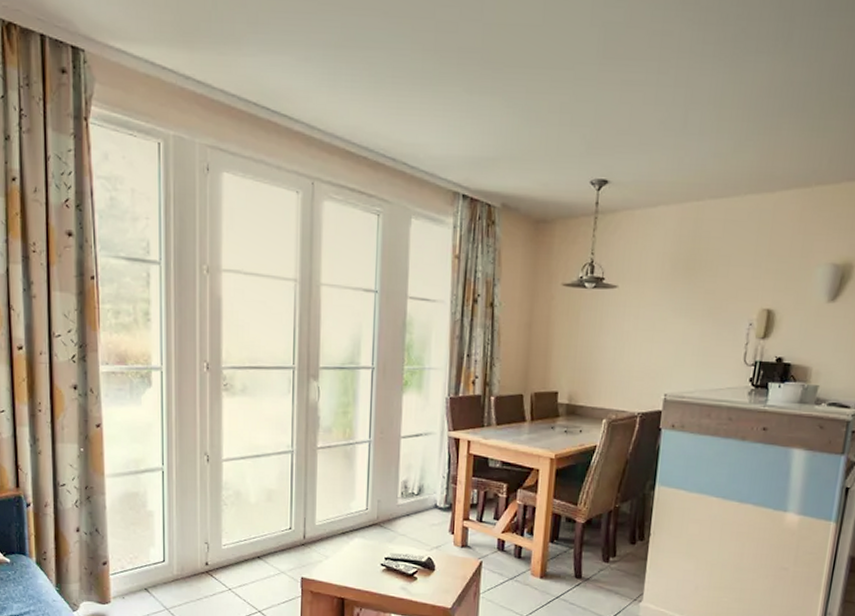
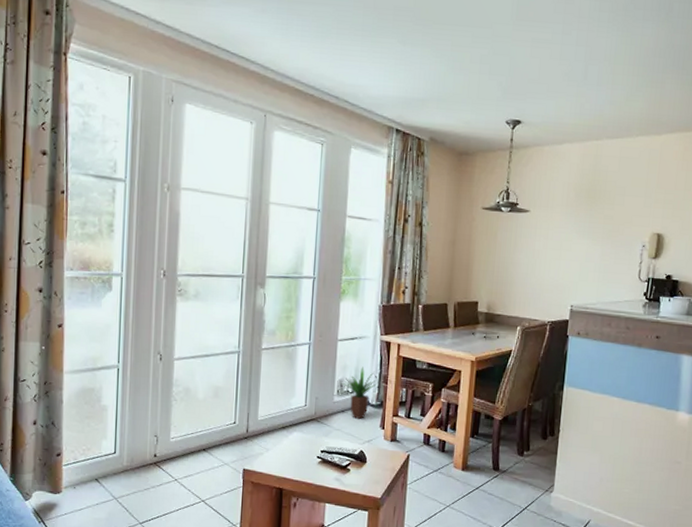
potted plant: none [405,466,444,524] -> present [340,367,376,420]

